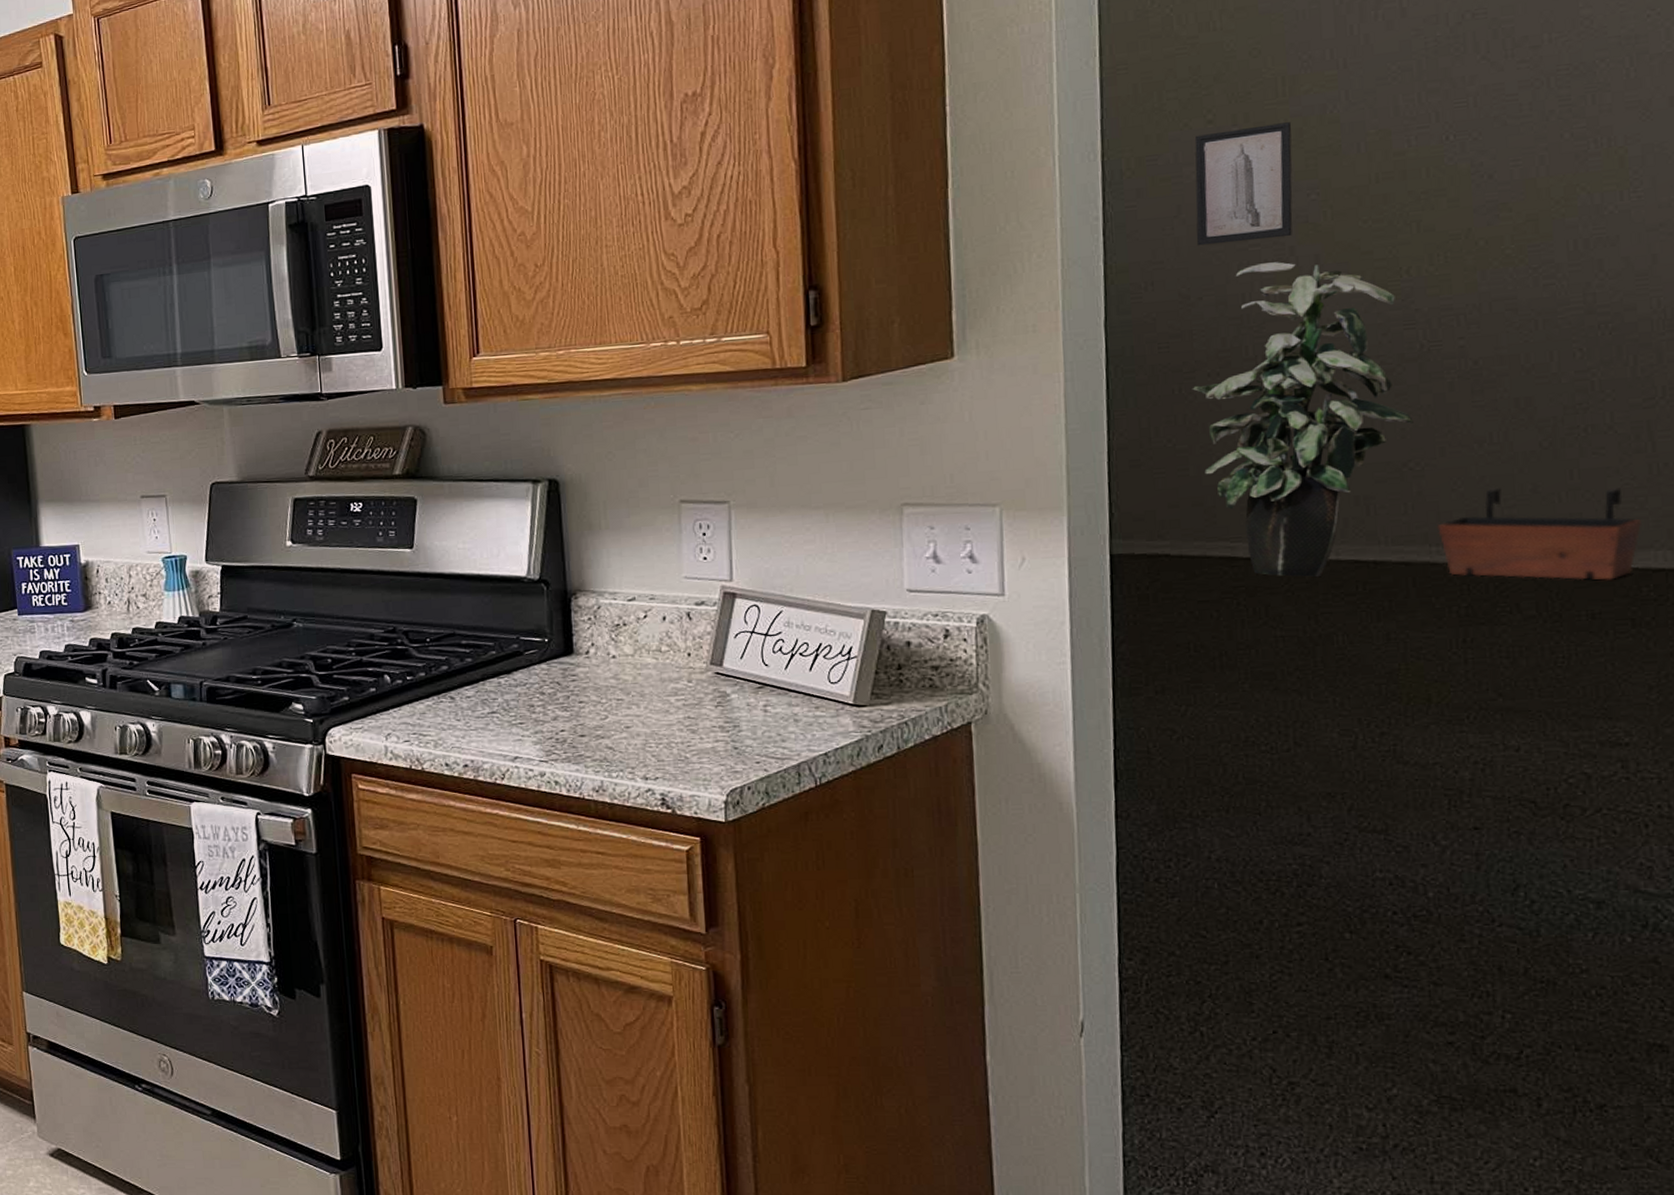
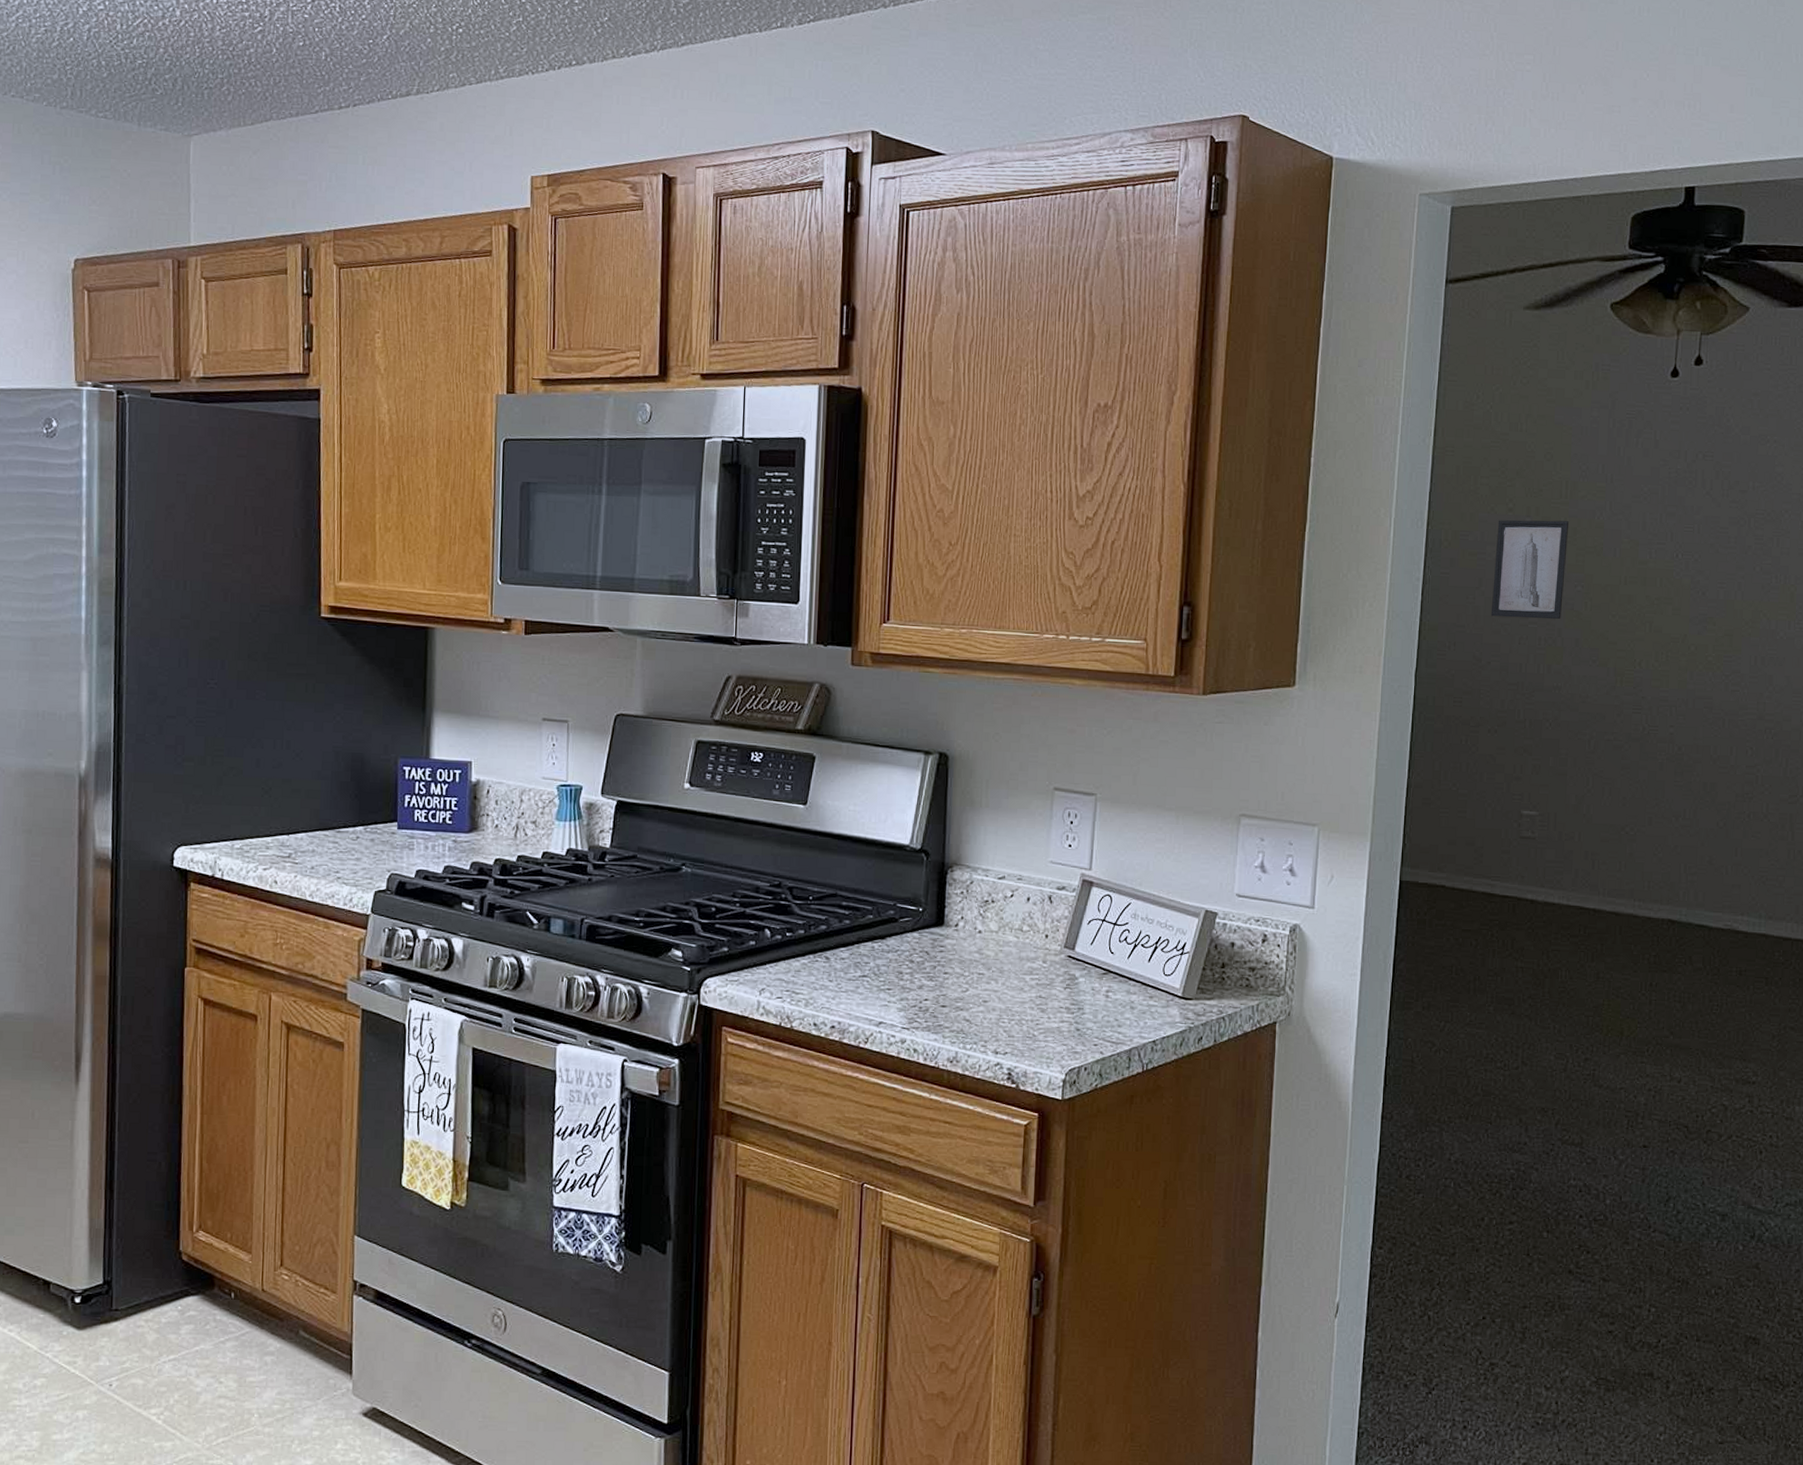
indoor plant: present [1192,262,1414,578] -> none [1475,639,1632,919]
planter: present [1437,487,1641,580] -> none [1641,856,1779,944]

